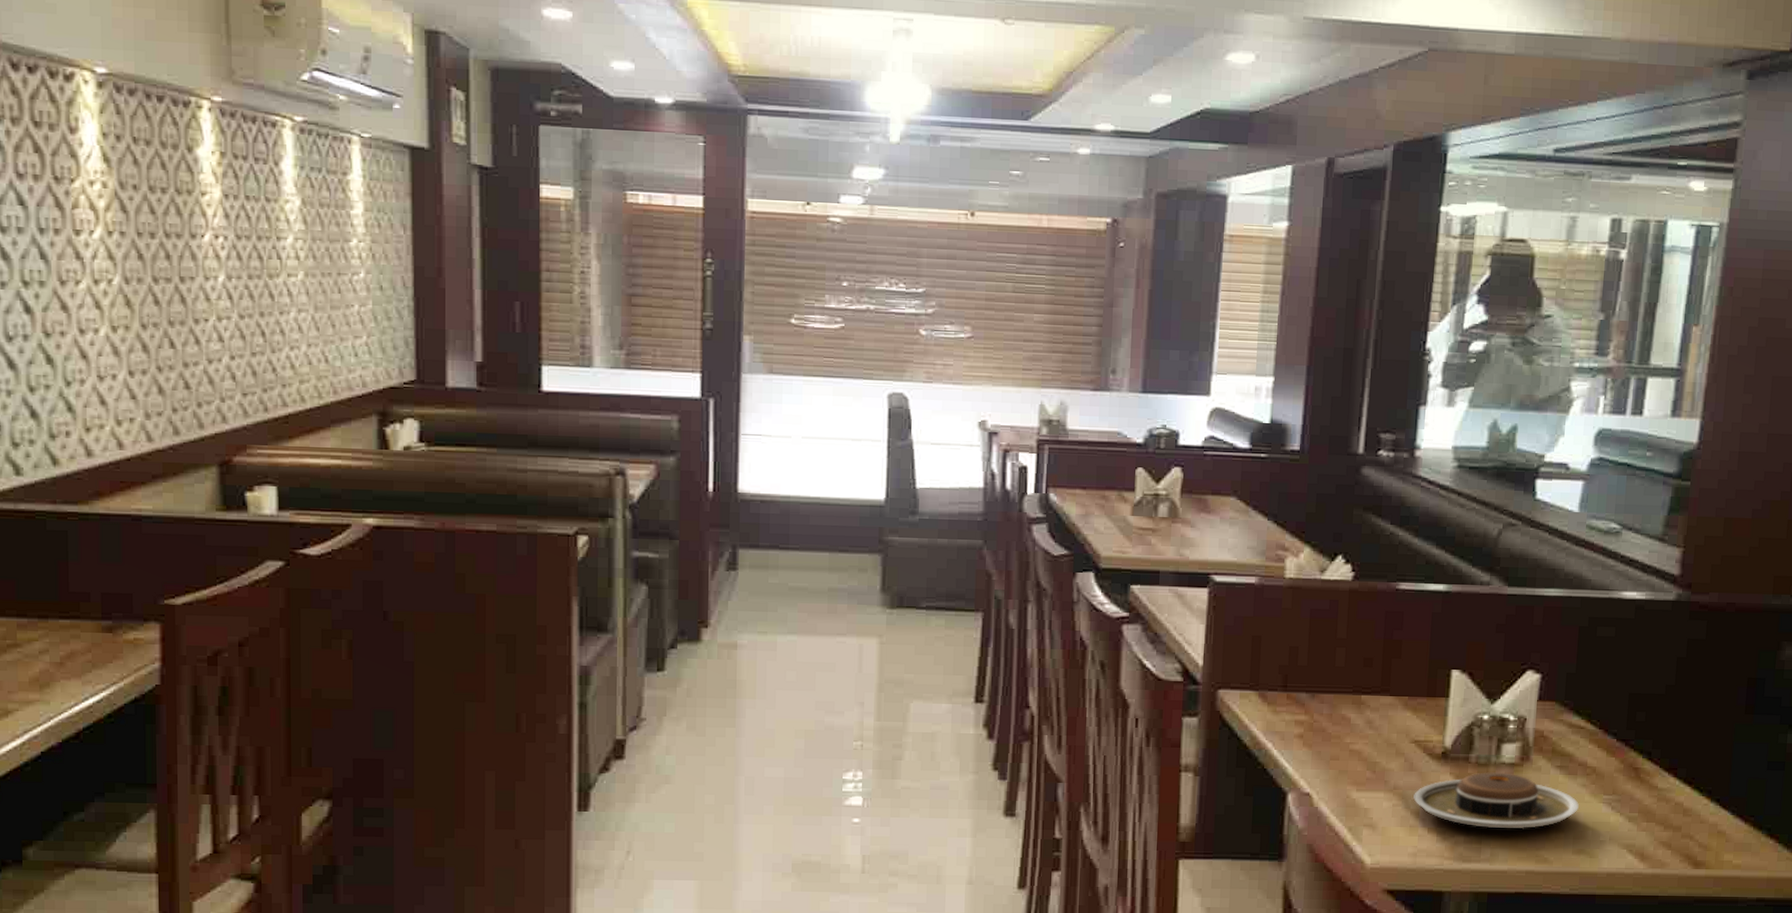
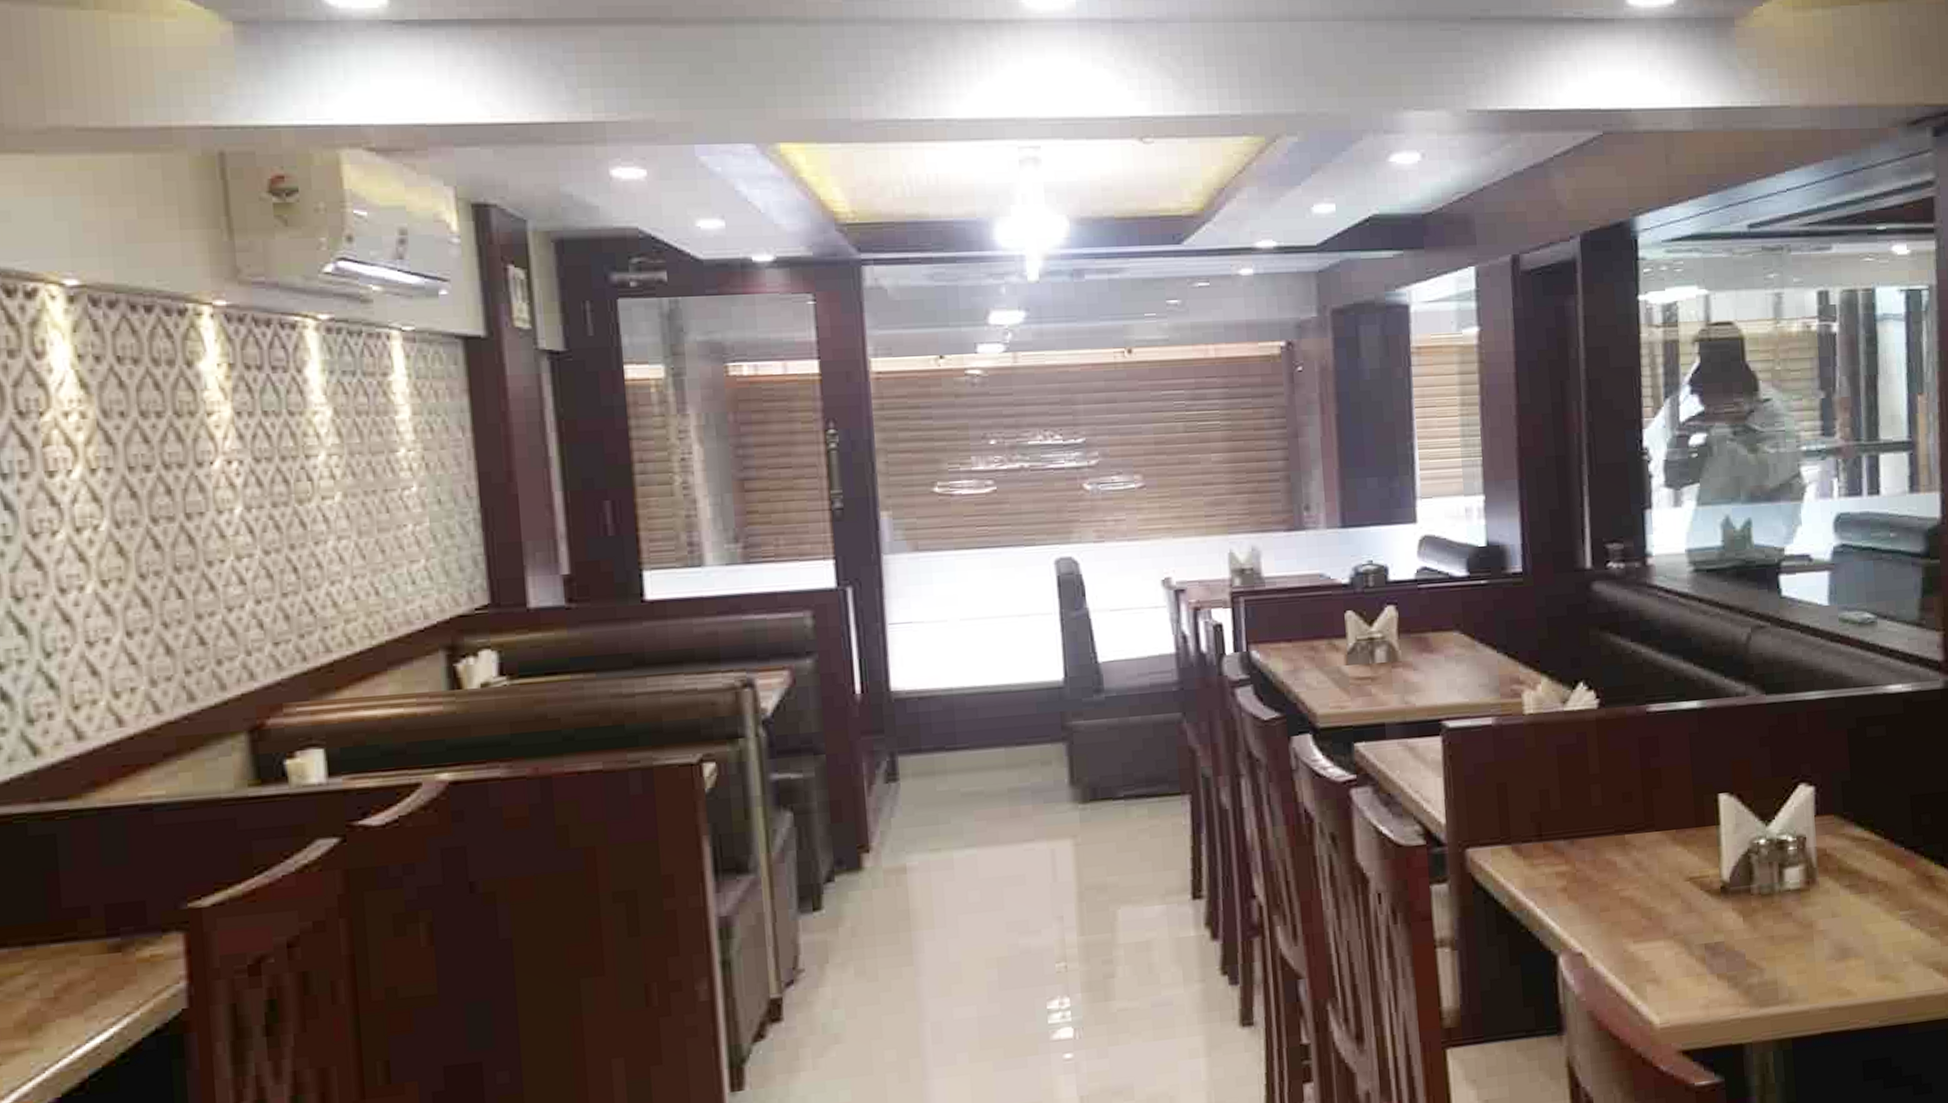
plate: present [1413,772,1579,829] -> none [1696,900,1876,965]

